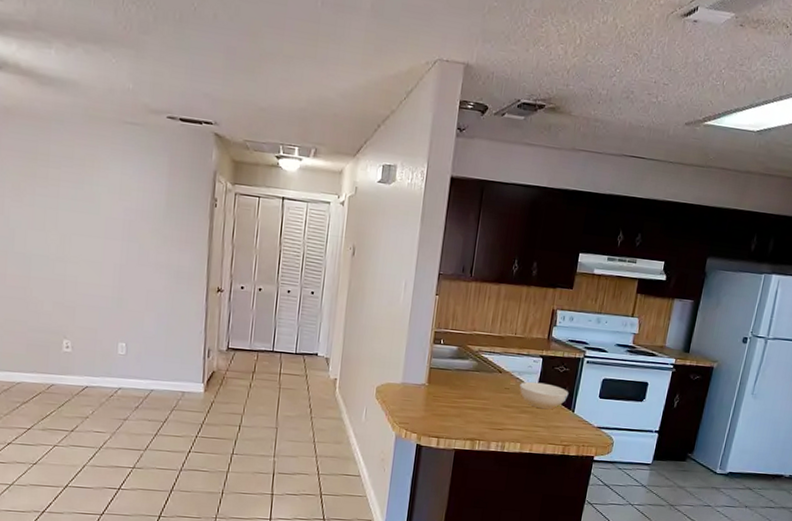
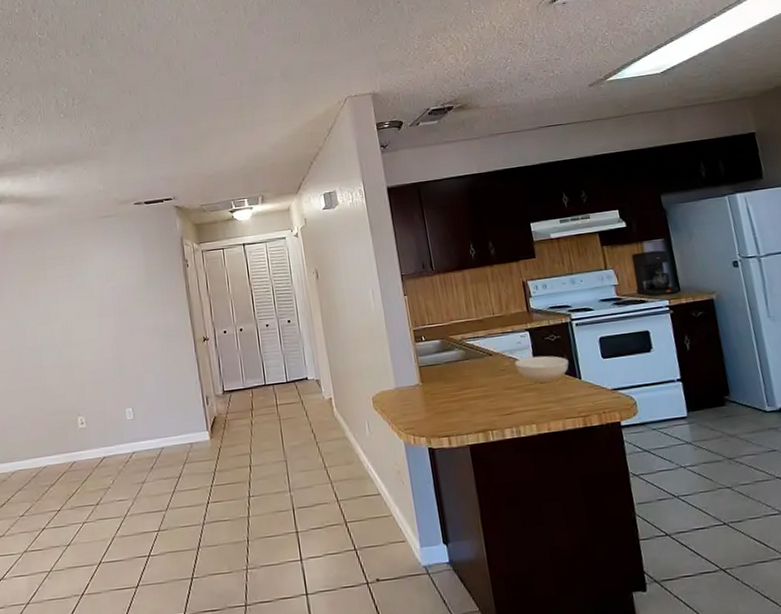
coffee maker: none [650,308,693,354] -> present [631,250,681,297]

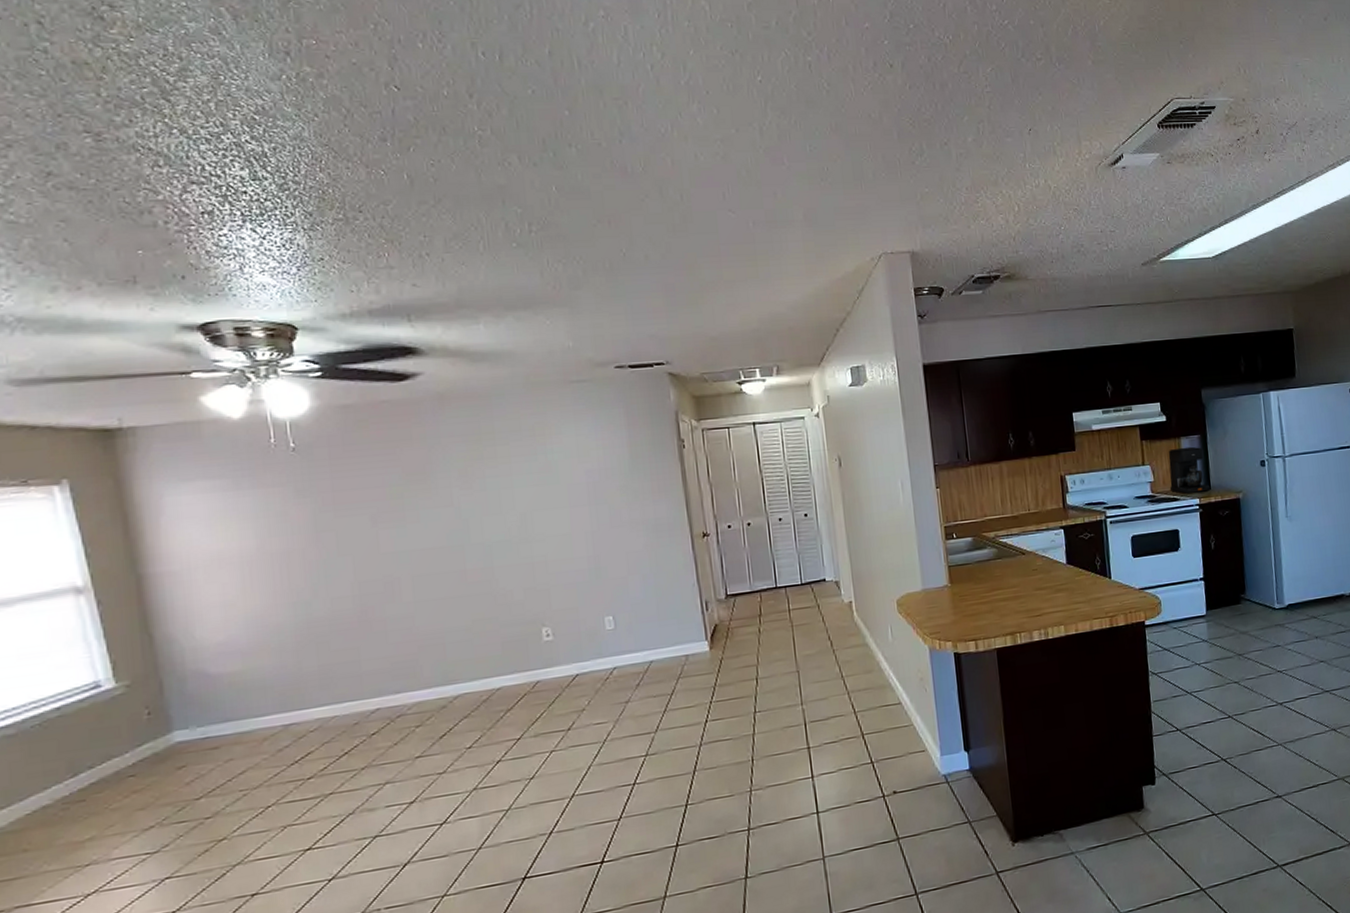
bowl: present [514,355,569,384] -> none [1047,554,1101,584]

